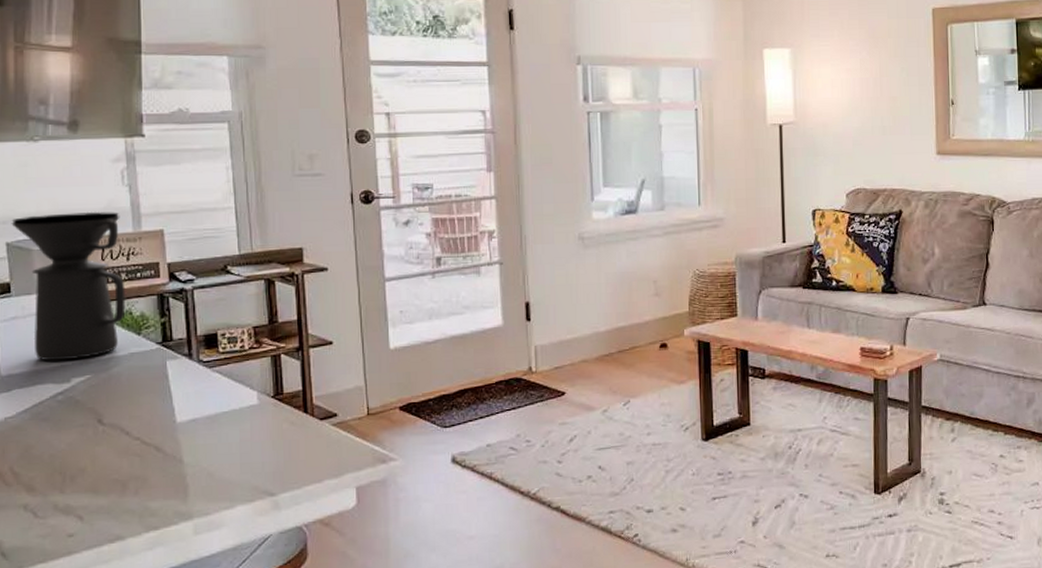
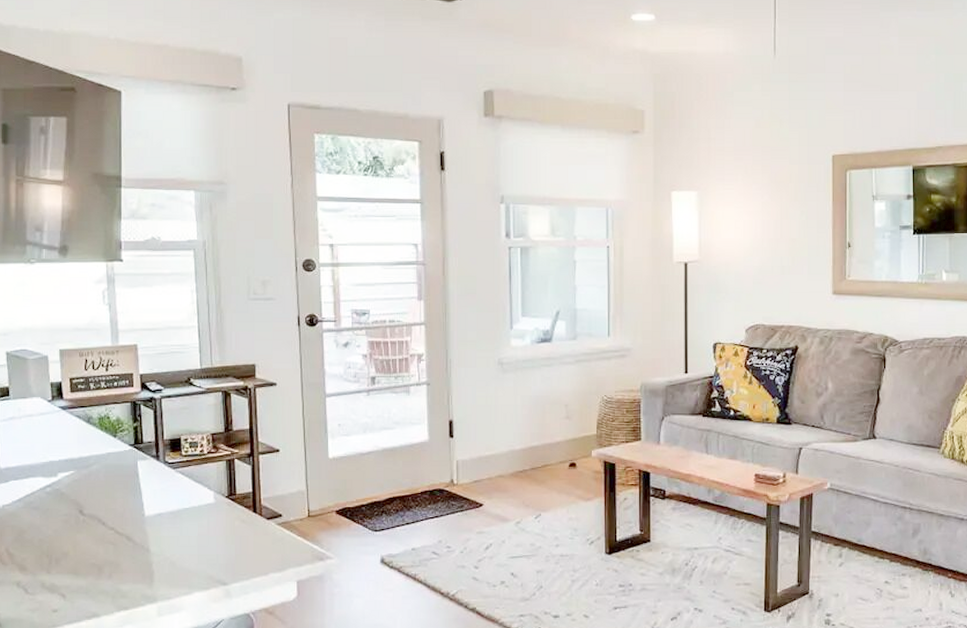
coffee maker: present [11,212,126,361] -> none [11,327,104,457]

